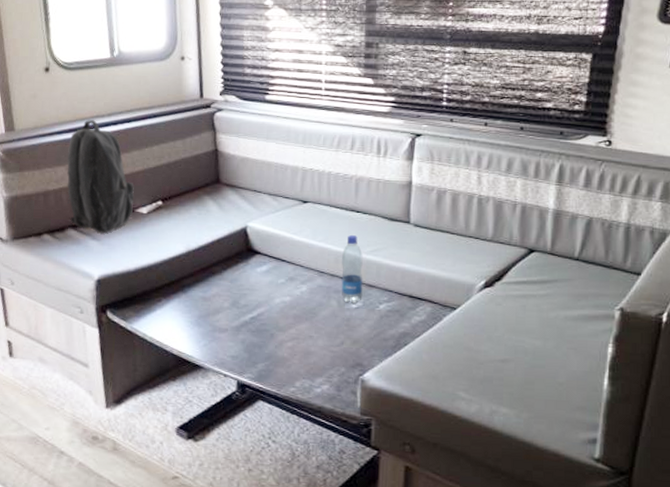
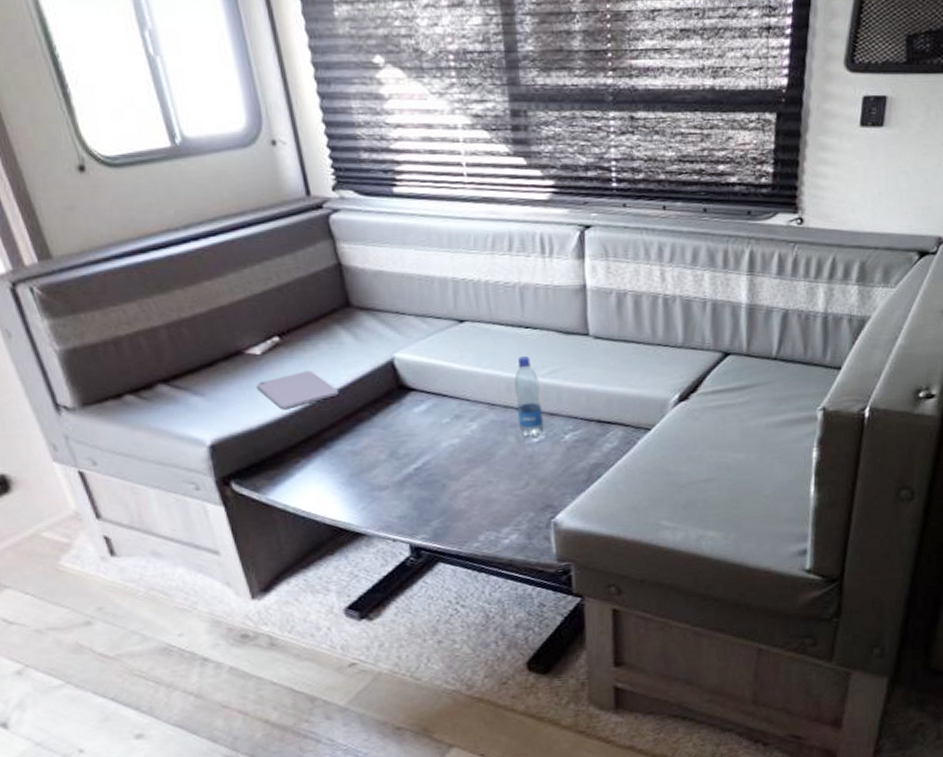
backpack: present [67,120,134,233] -> none [135,235,242,385]
tablet: none [139,230,201,257] -> present [256,371,340,409]

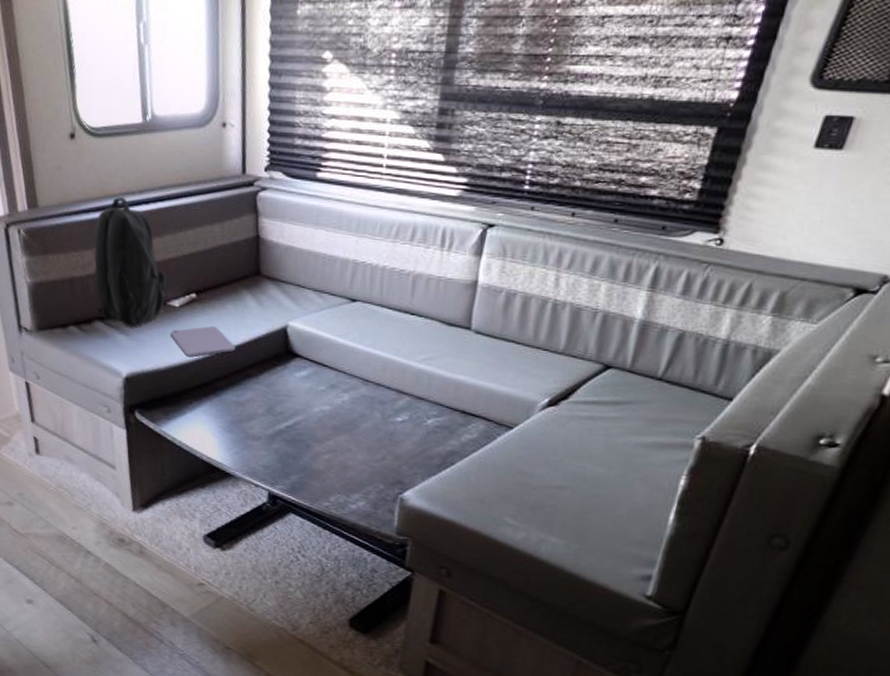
backpack: none [135,235,242,385] -> present [94,197,166,327]
bottle: present [514,356,544,438] -> none [386,340,414,417]

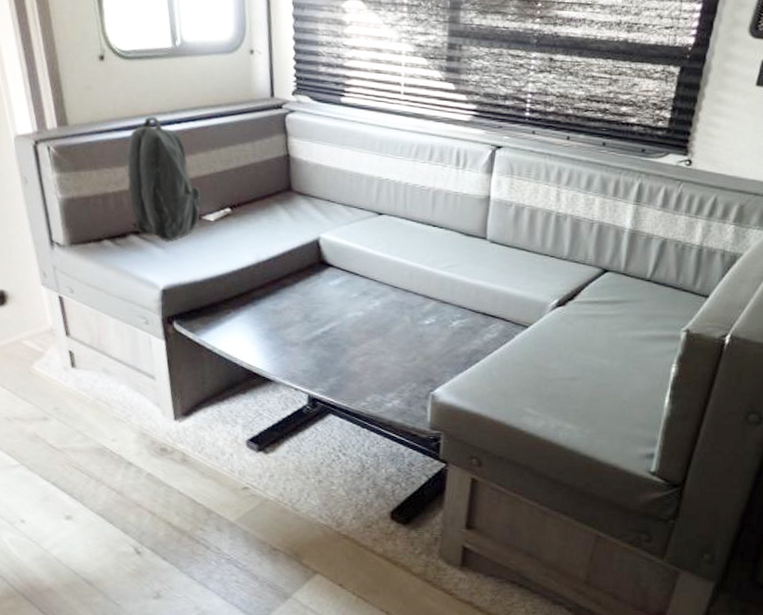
tablet: present [170,326,236,357] -> none [206,239,271,268]

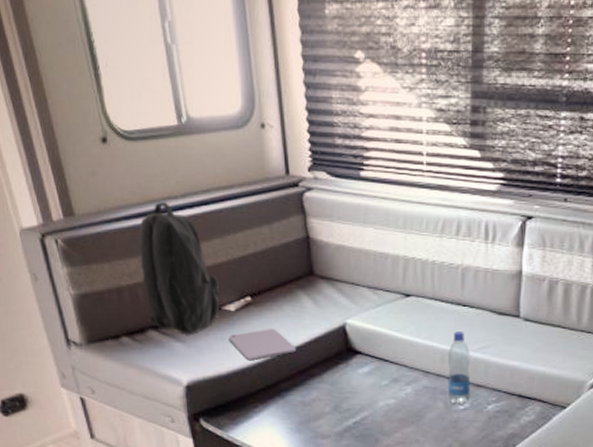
tablet: none [206,239,271,268] -> present [228,329,297,360]
bottle: none [414,250,438,320] -> present [447,332,471,405]

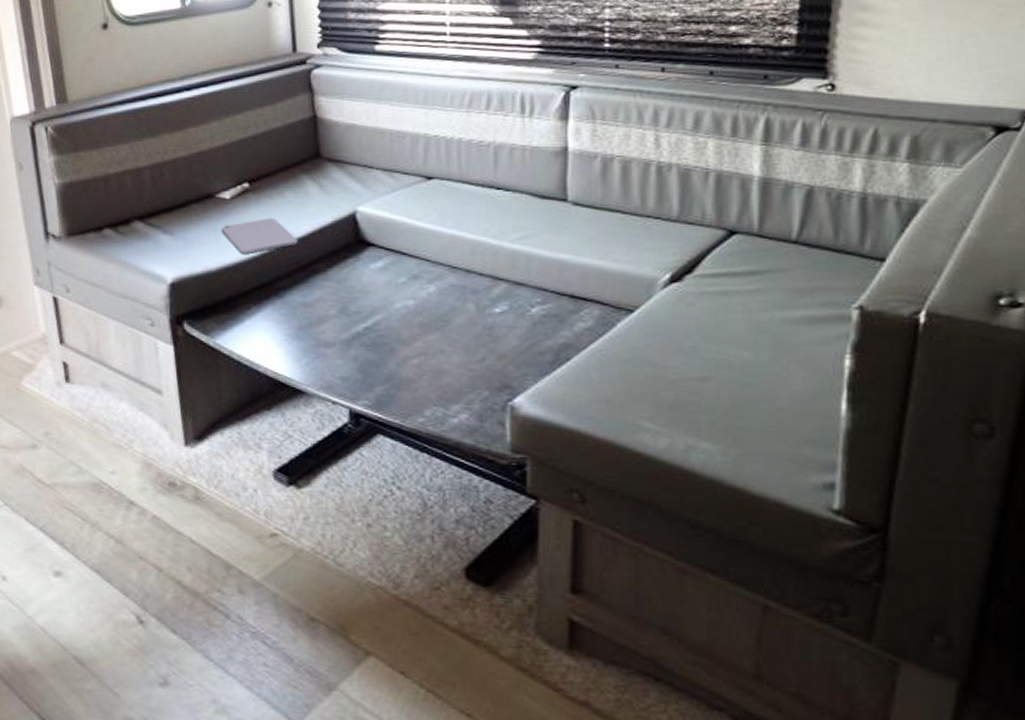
backpack: present [138,202,219,334] -> none [130,85,214,225]
bottle: present [447,332,471,405] -> none [480,219,508,307]

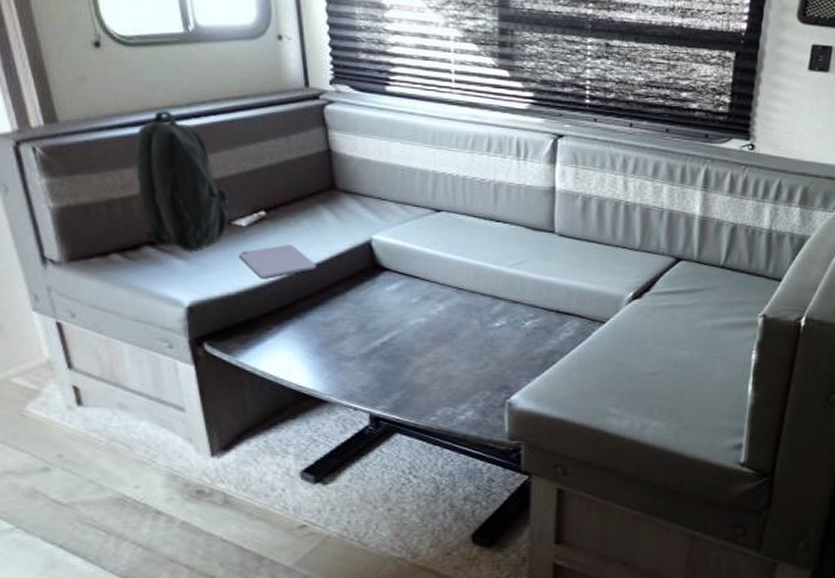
backpack: none [130,85,214,225] -> present [134,110,228,250]

